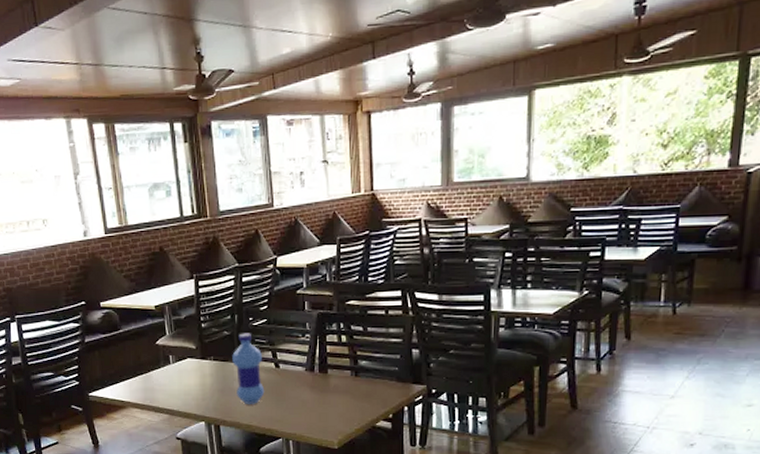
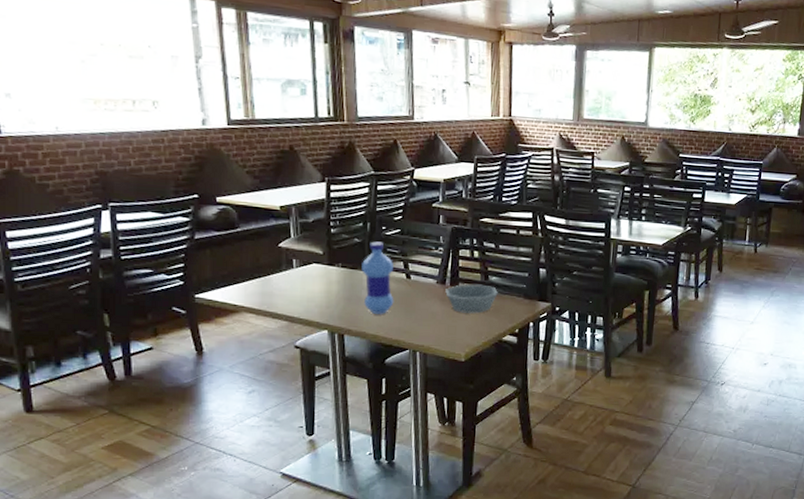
bowl: none [315,369,369,400] -> present [445,284,498,314]

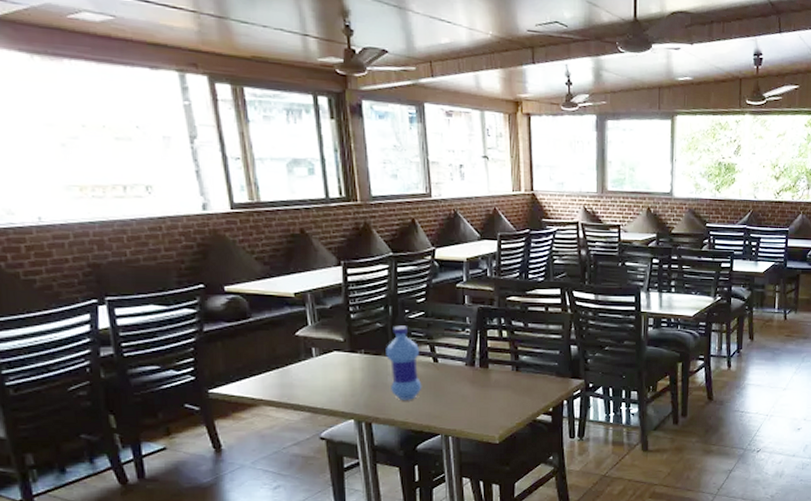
bowl: present [445,284,498,314] -> none [475,364,529,394]

